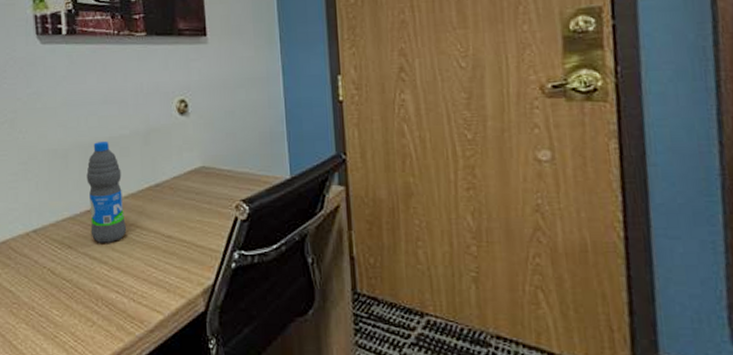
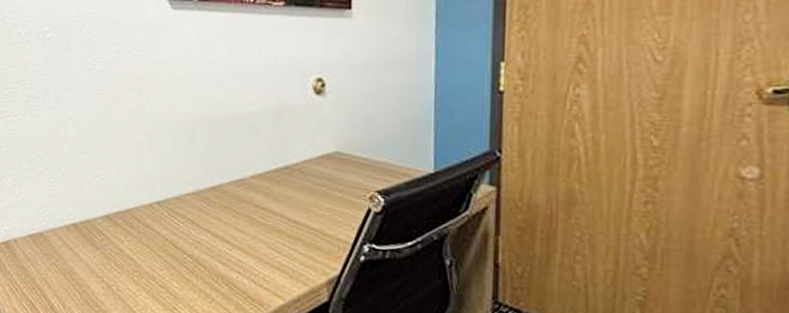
water bottle: present [86,141,127,243] -> none [213,116,252,222]

